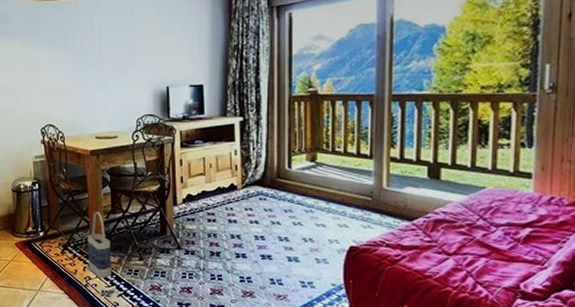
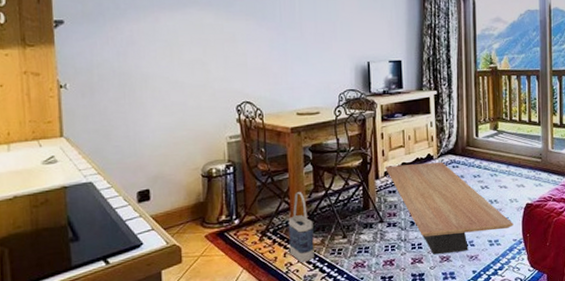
coffee table: none [183,192,333,289] -> present [384,161,514,255]

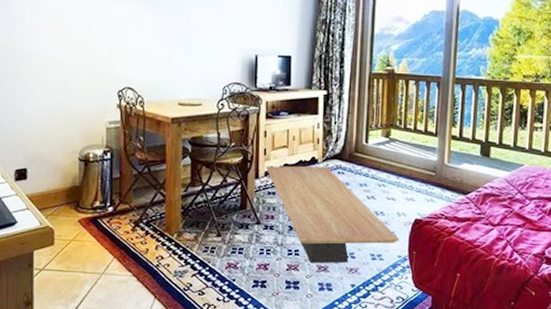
bag: present [288,191,314,262] -> none [161,184,188,257]

